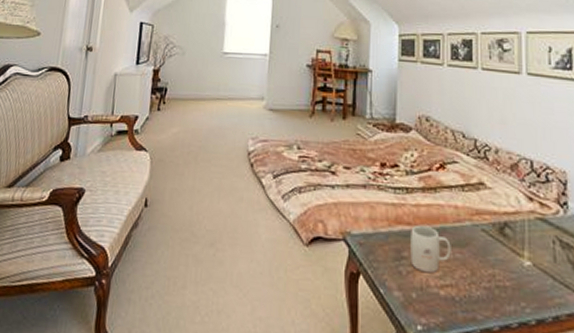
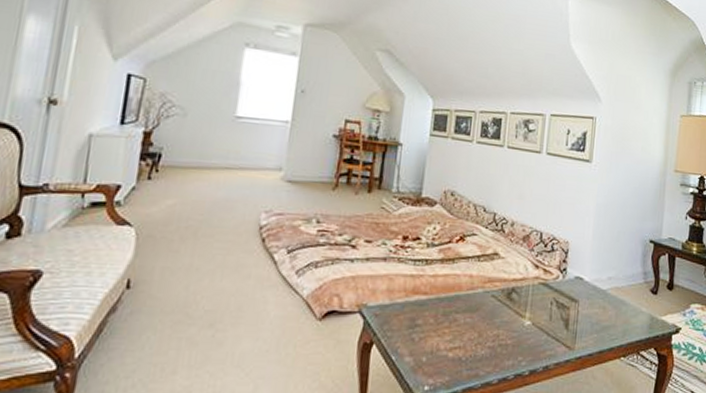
mug: present [410,224,451,274] -> none [423,294,463,338]

